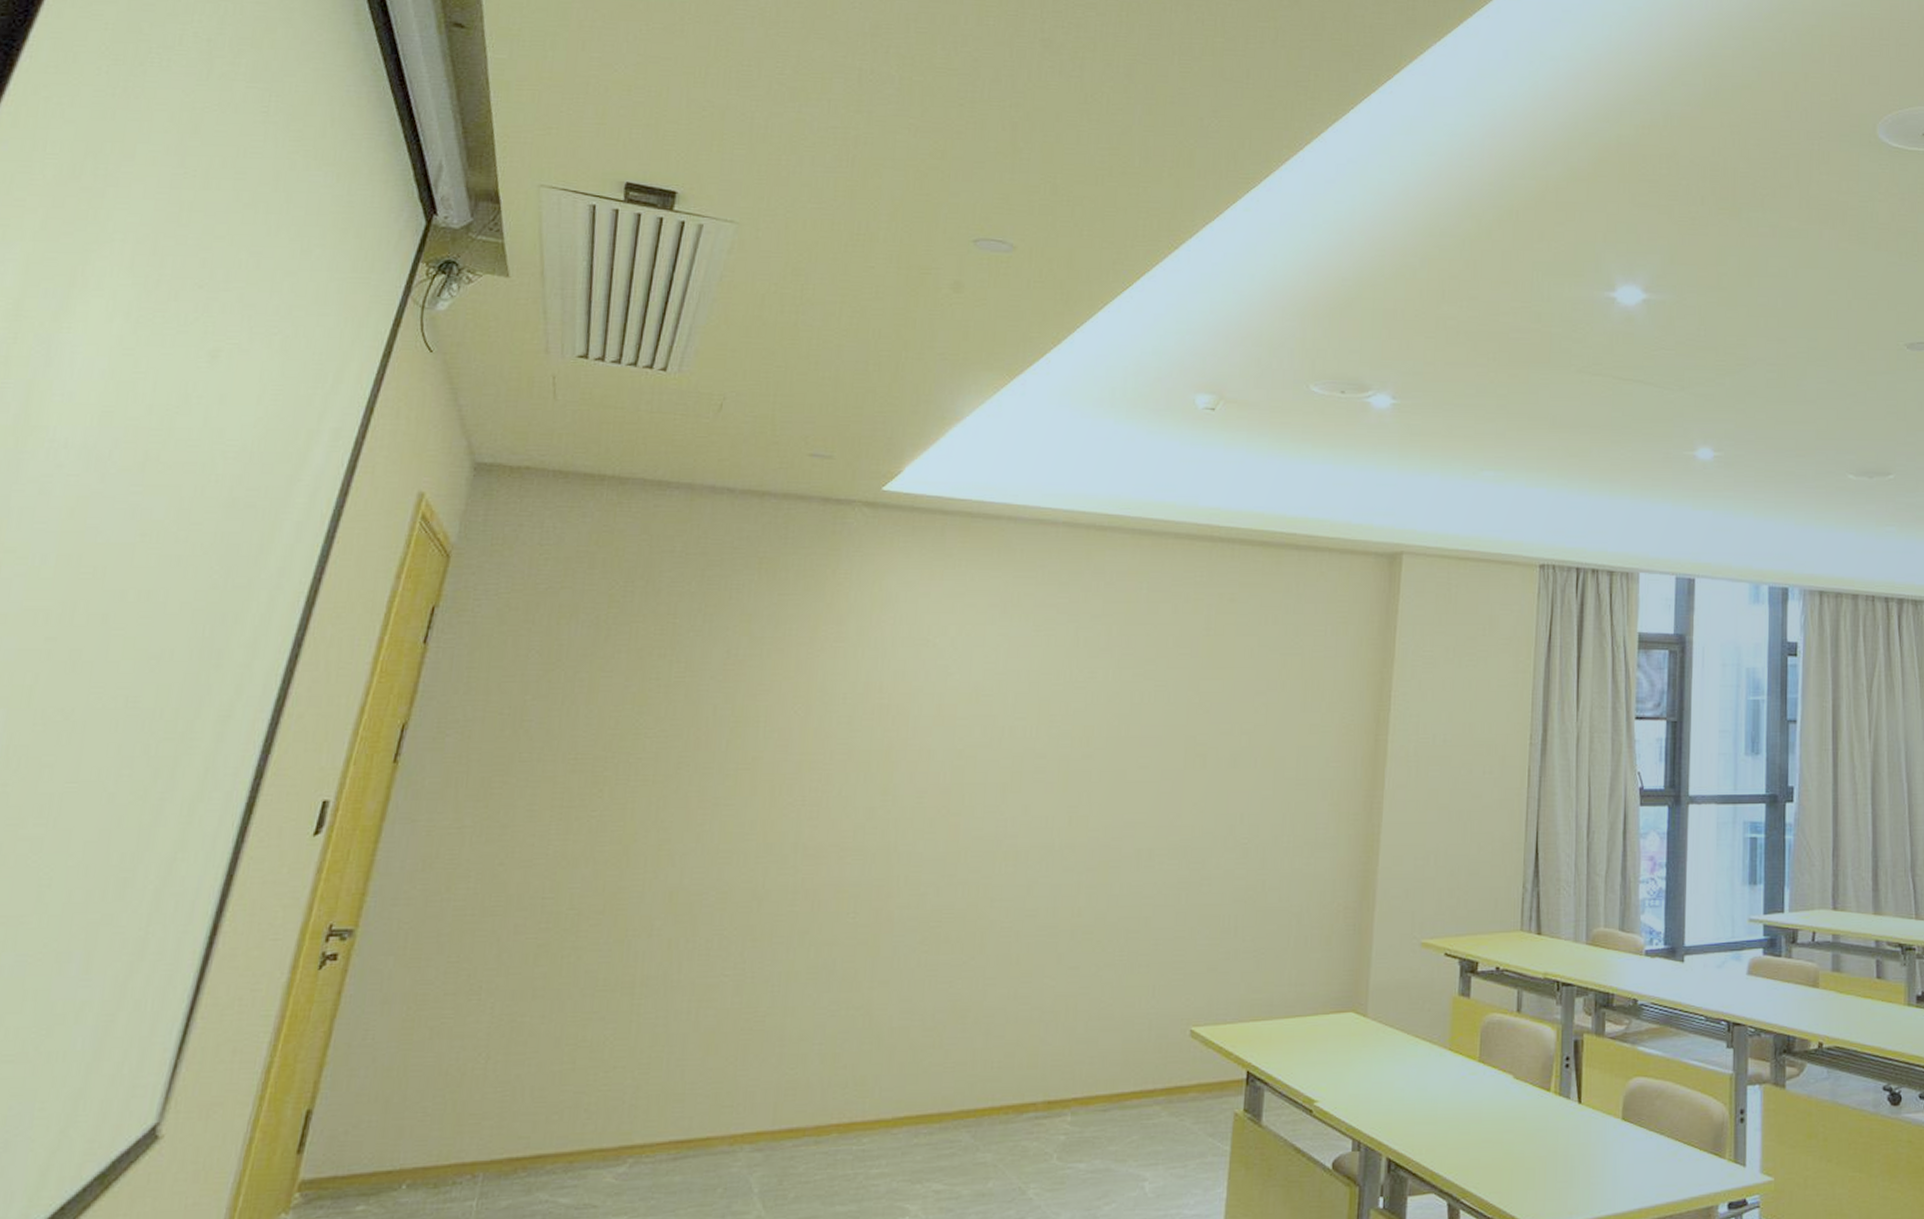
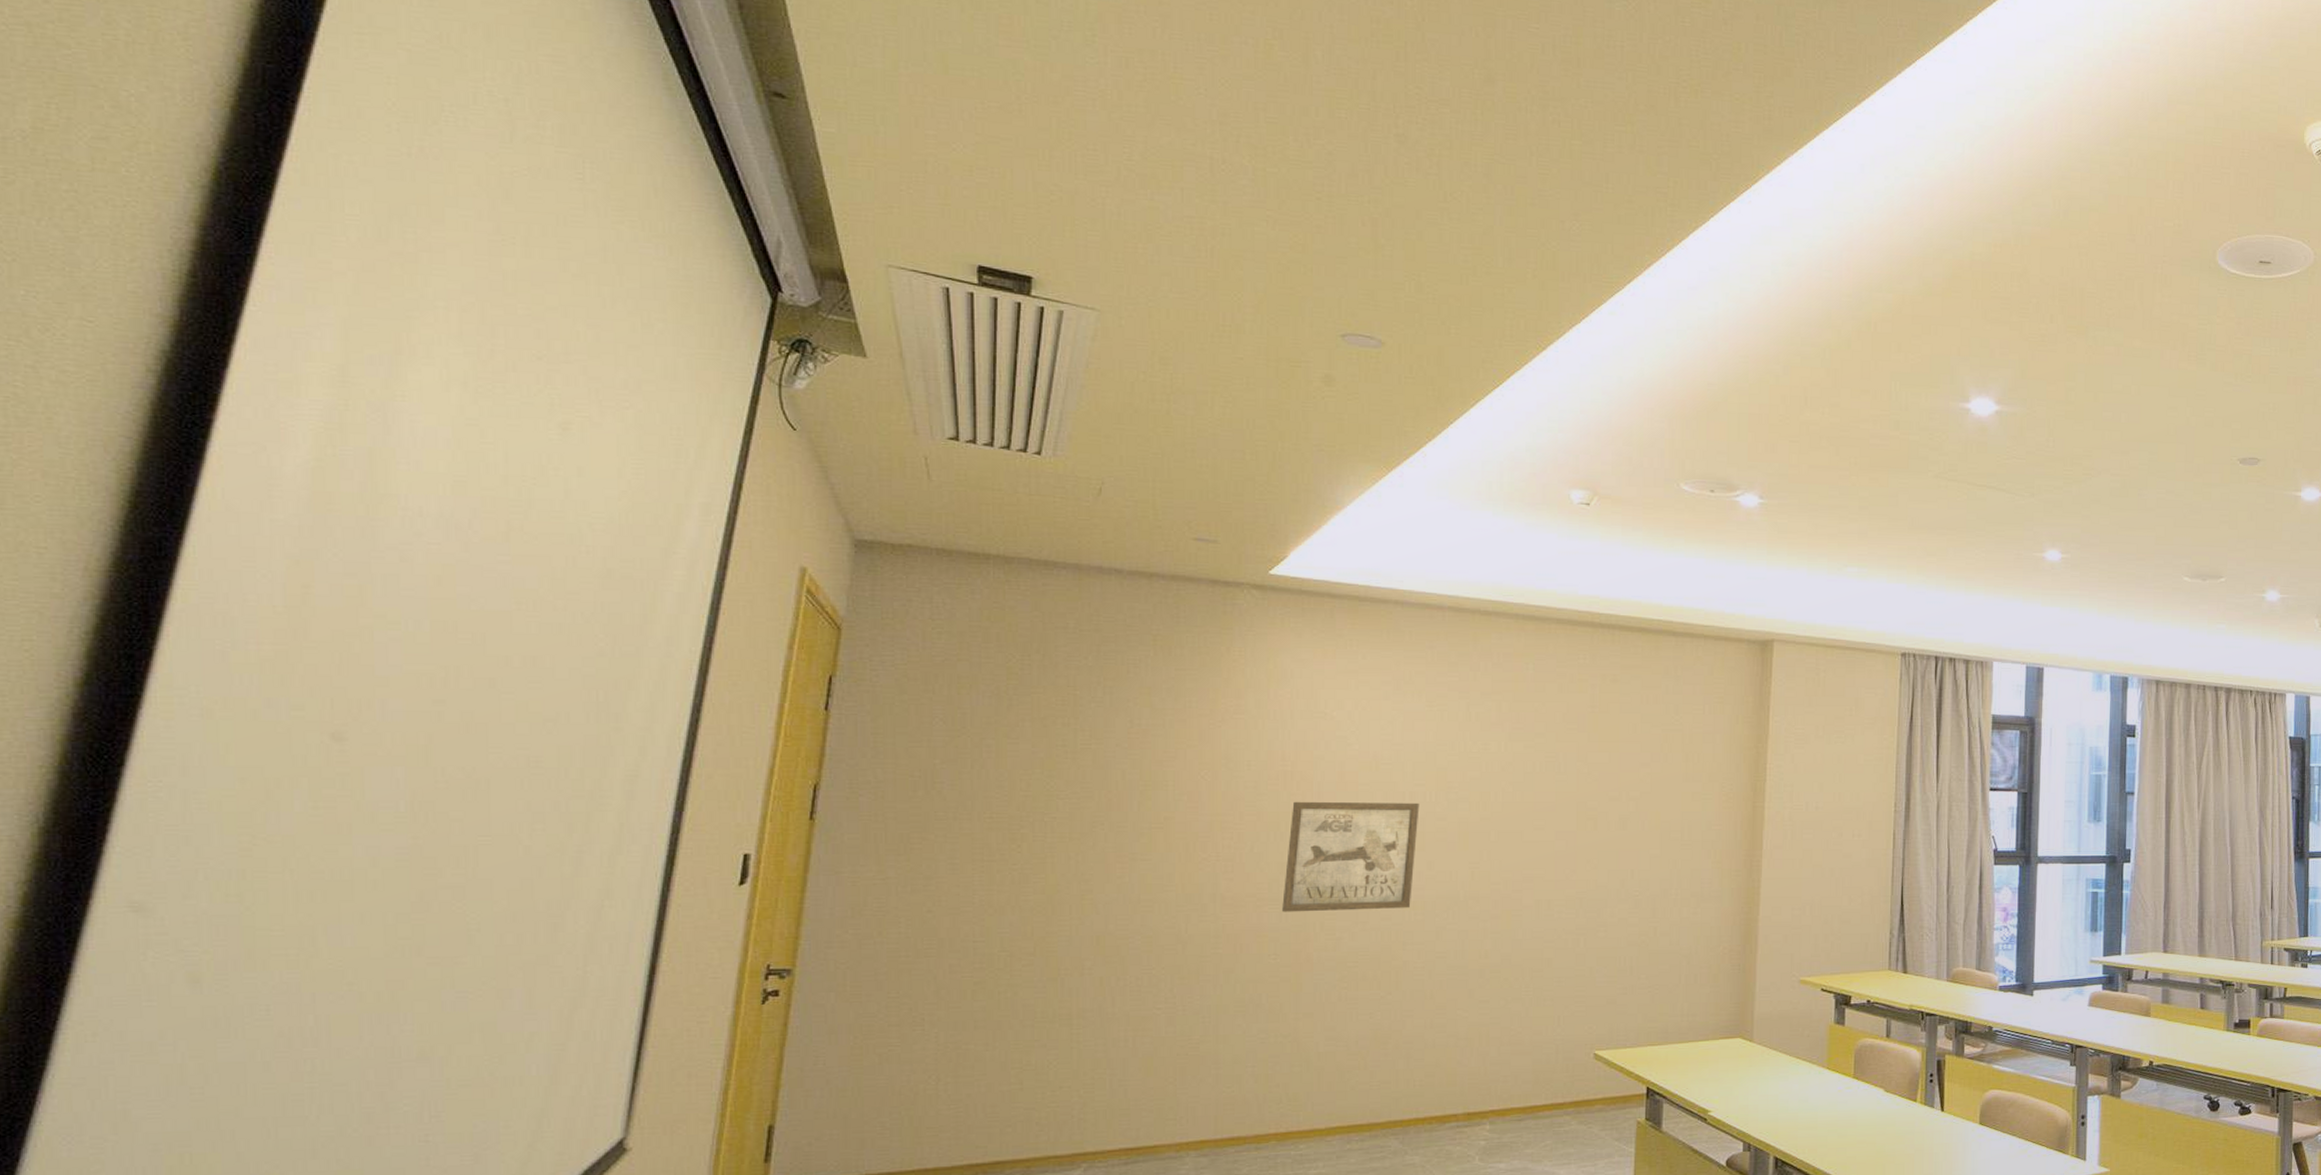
wall art: none [866,738,1019,864] -> present [1282,801,1420,912]

